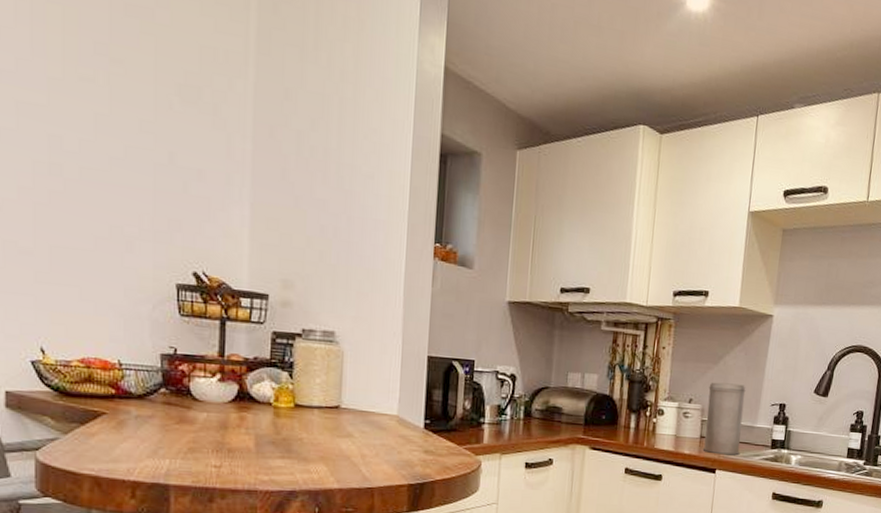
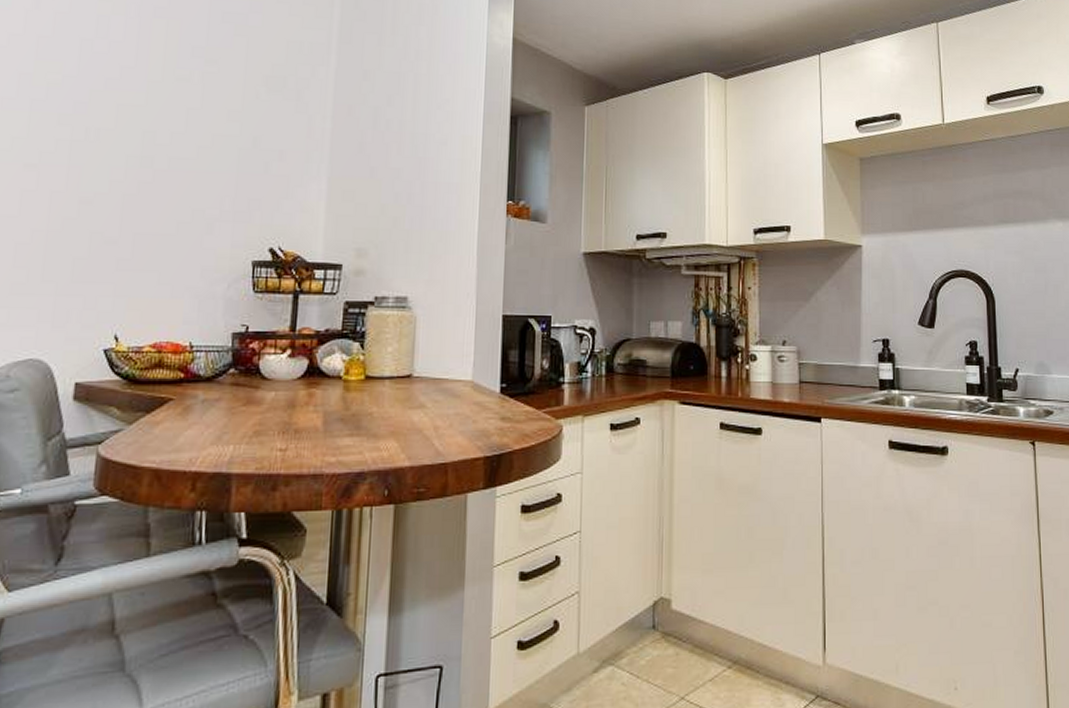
canister: present [702,382,746,456] -> none [802,320,845,401]

